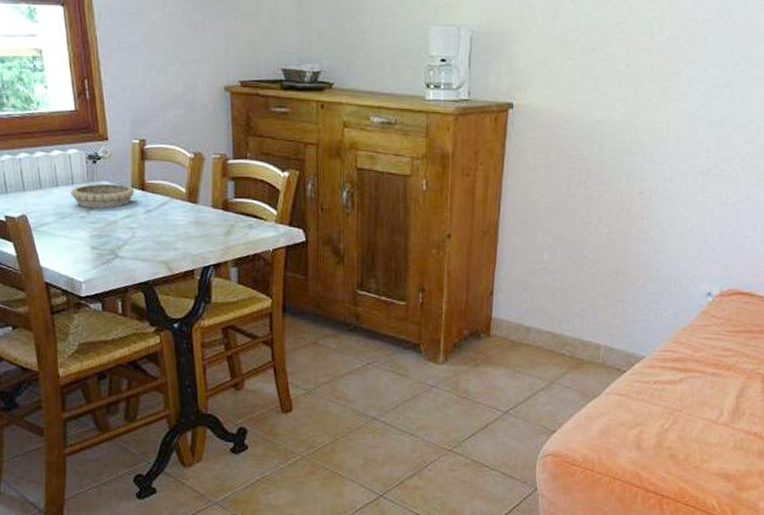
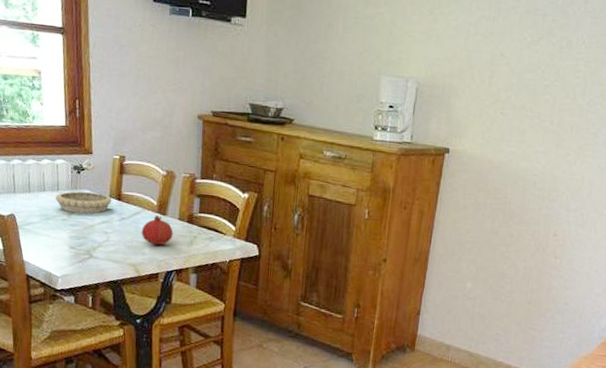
fruit: none [171,203,207,238] -> present [141,215,174,246]

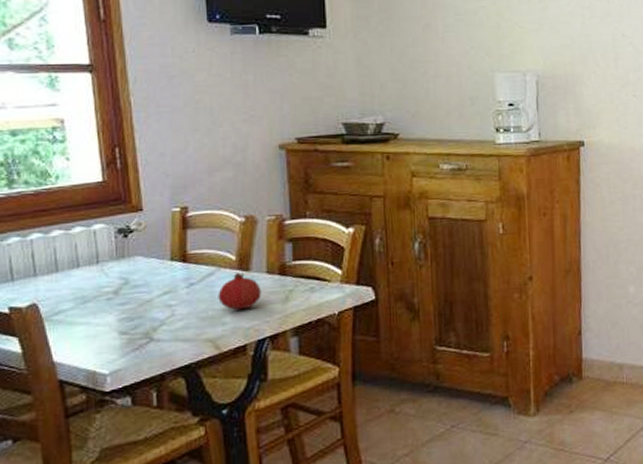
decorative bowl: present [55,191,112,214] -> none [95,257,175,288]

